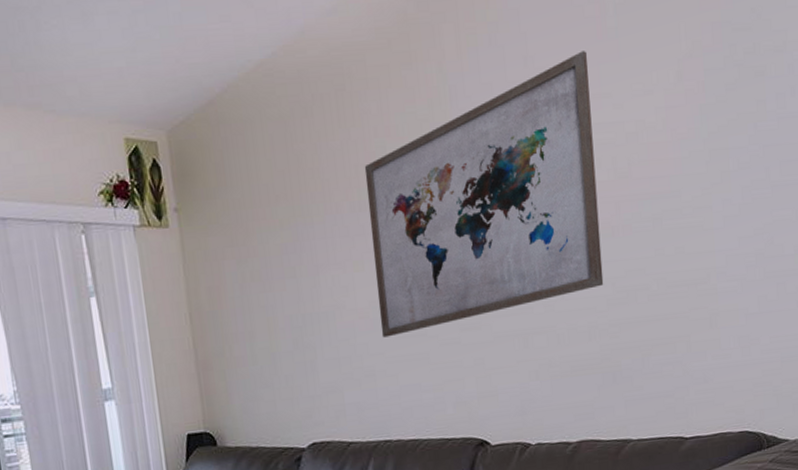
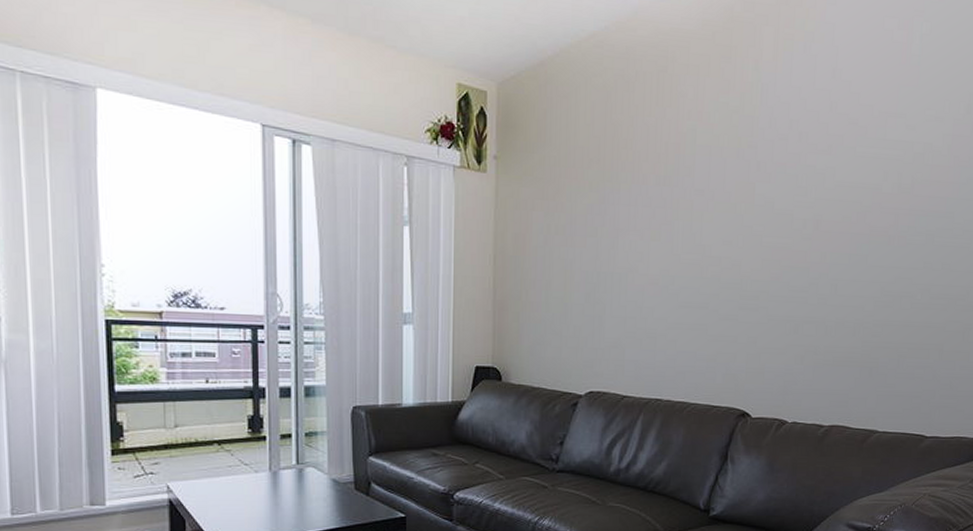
wall art: present [364,51,604,338] -> none [667,72,891,305]

